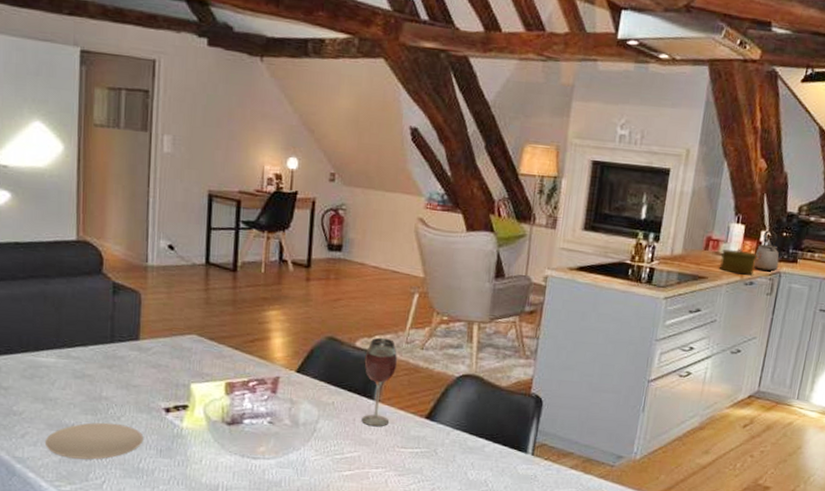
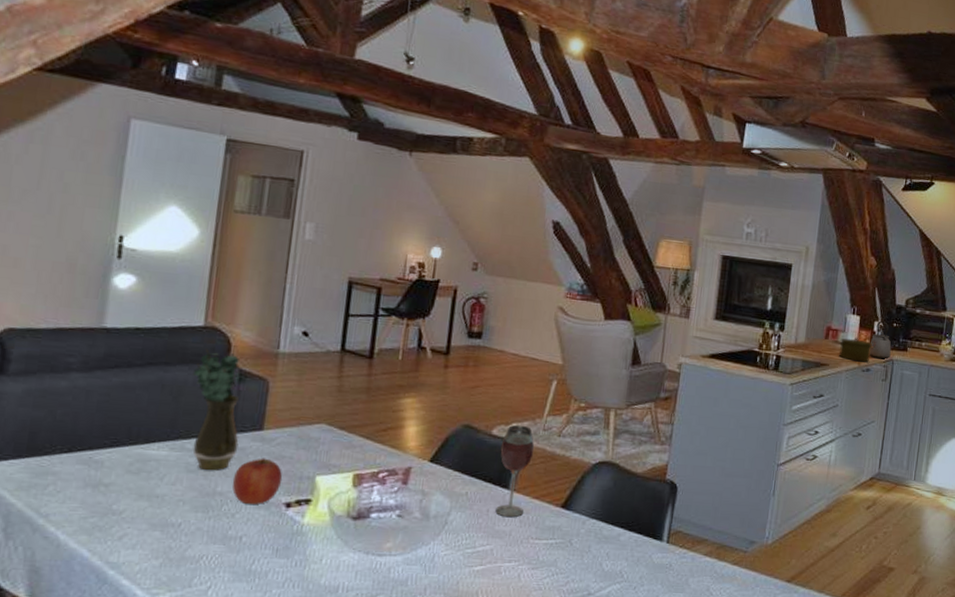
plate: present [44,422,144,460] -> none [145,520,259,563]
vase: none [70,262,118,377] -> present [192,348,240,470]
fruit: none [115,366,161,409] -> present [232,458,283,504]

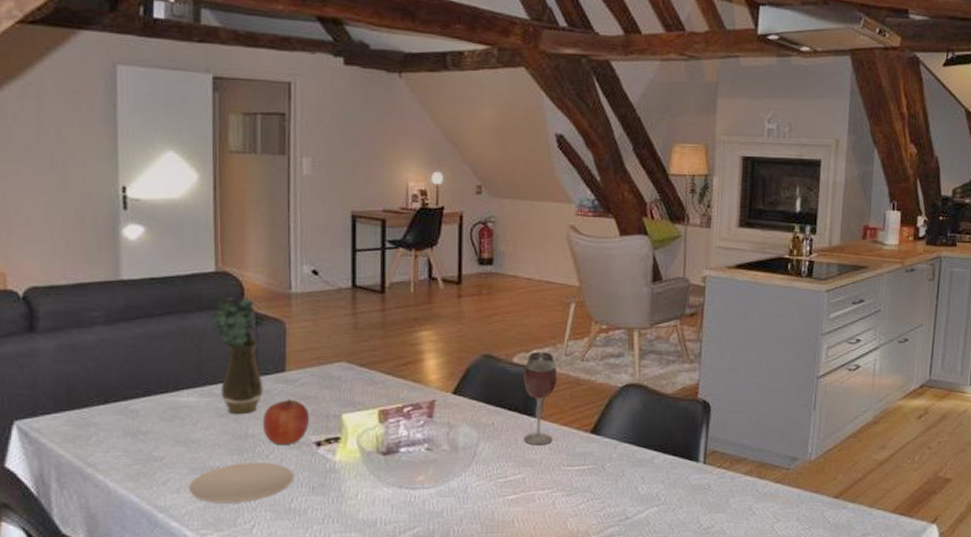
plate: none [145,520,259,563] -> present [188,462,294,503]
cooking pot: present [838,336,873,363] -> none [878,234,917,262]
kettle: present [868,321,892,360] -> none [912,215,938,257]

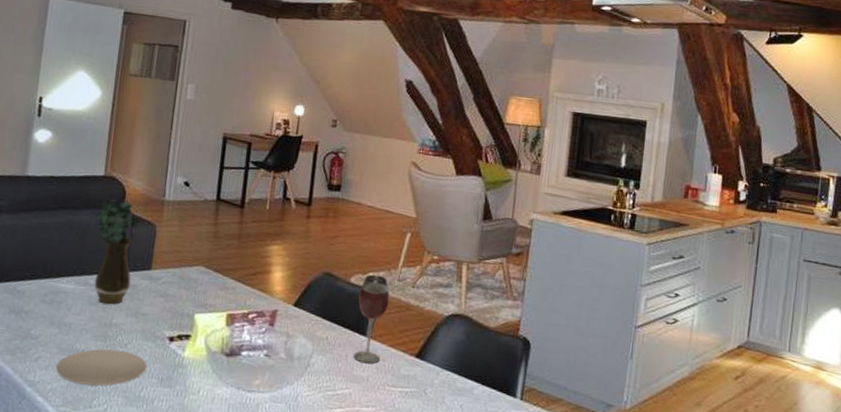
fruit: present [262,399,310,445] -> none [125,295,167,337]

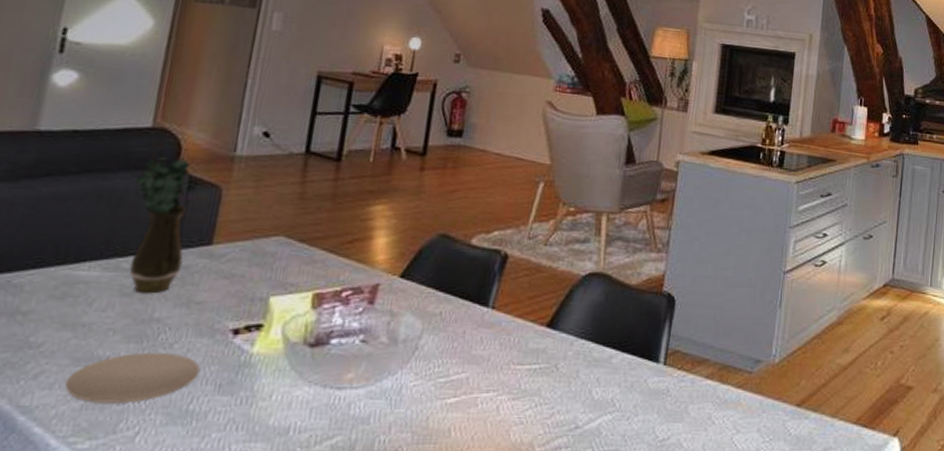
wineglass: present [354,274,390,364] -> none [473,233,519,340]

